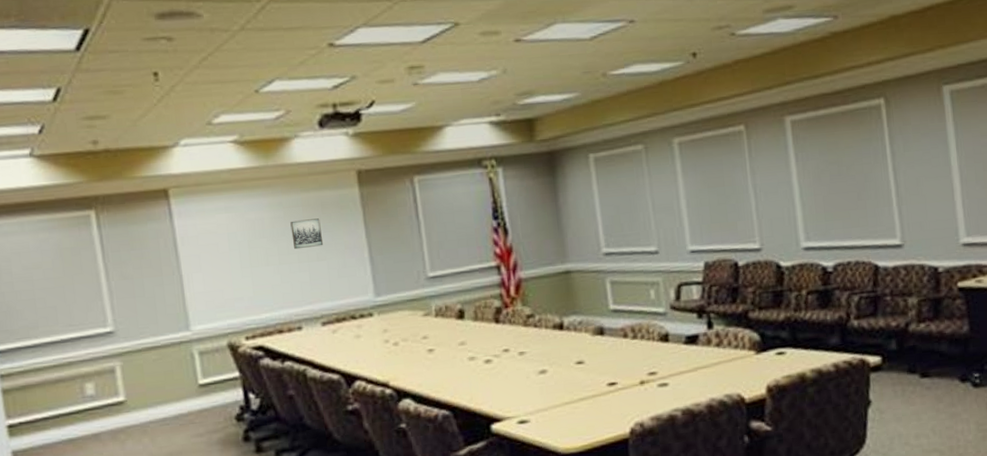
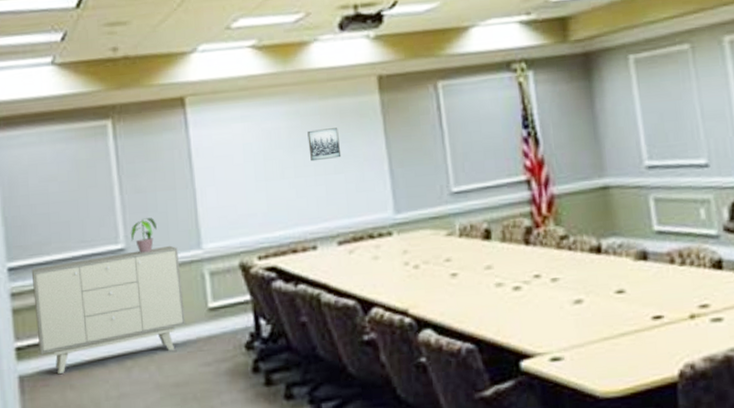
sideboard: none [19,328,178,449] -> present [31,245,186,375]
potted plant: none [119,302,145,335] -> present [131,218,157,253]

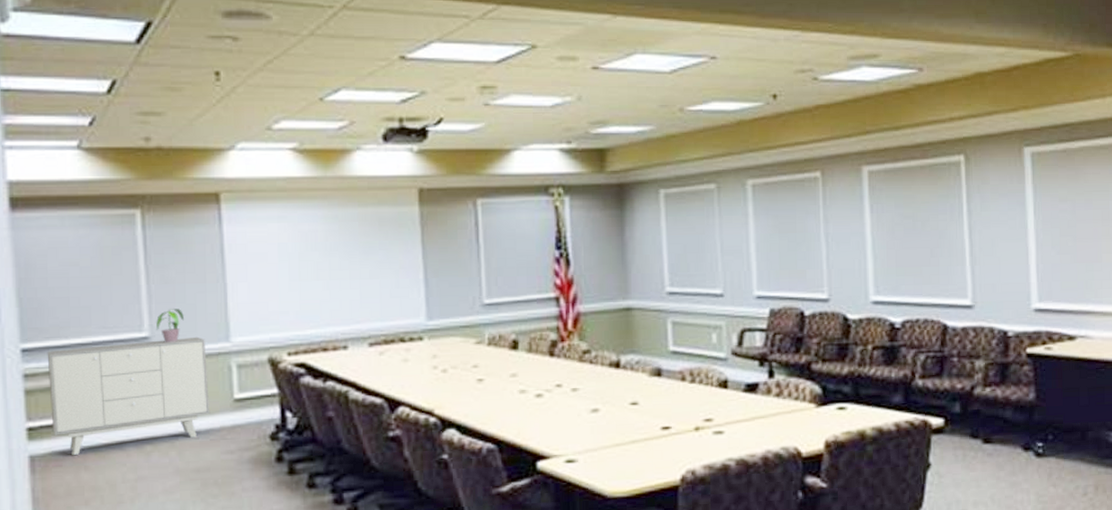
wall art: present [307,128,342,162] -> none [345,235,378,266]

